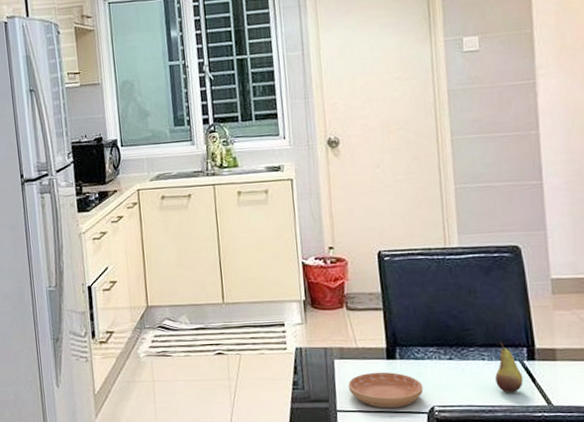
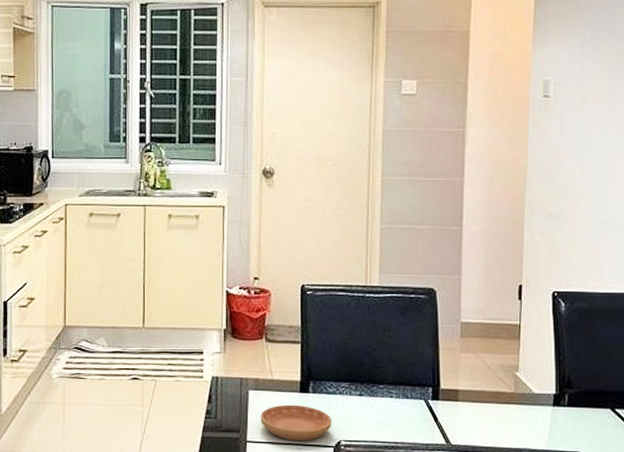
fruit: present [495,341,524,393] -> none [401,379,426,431]

